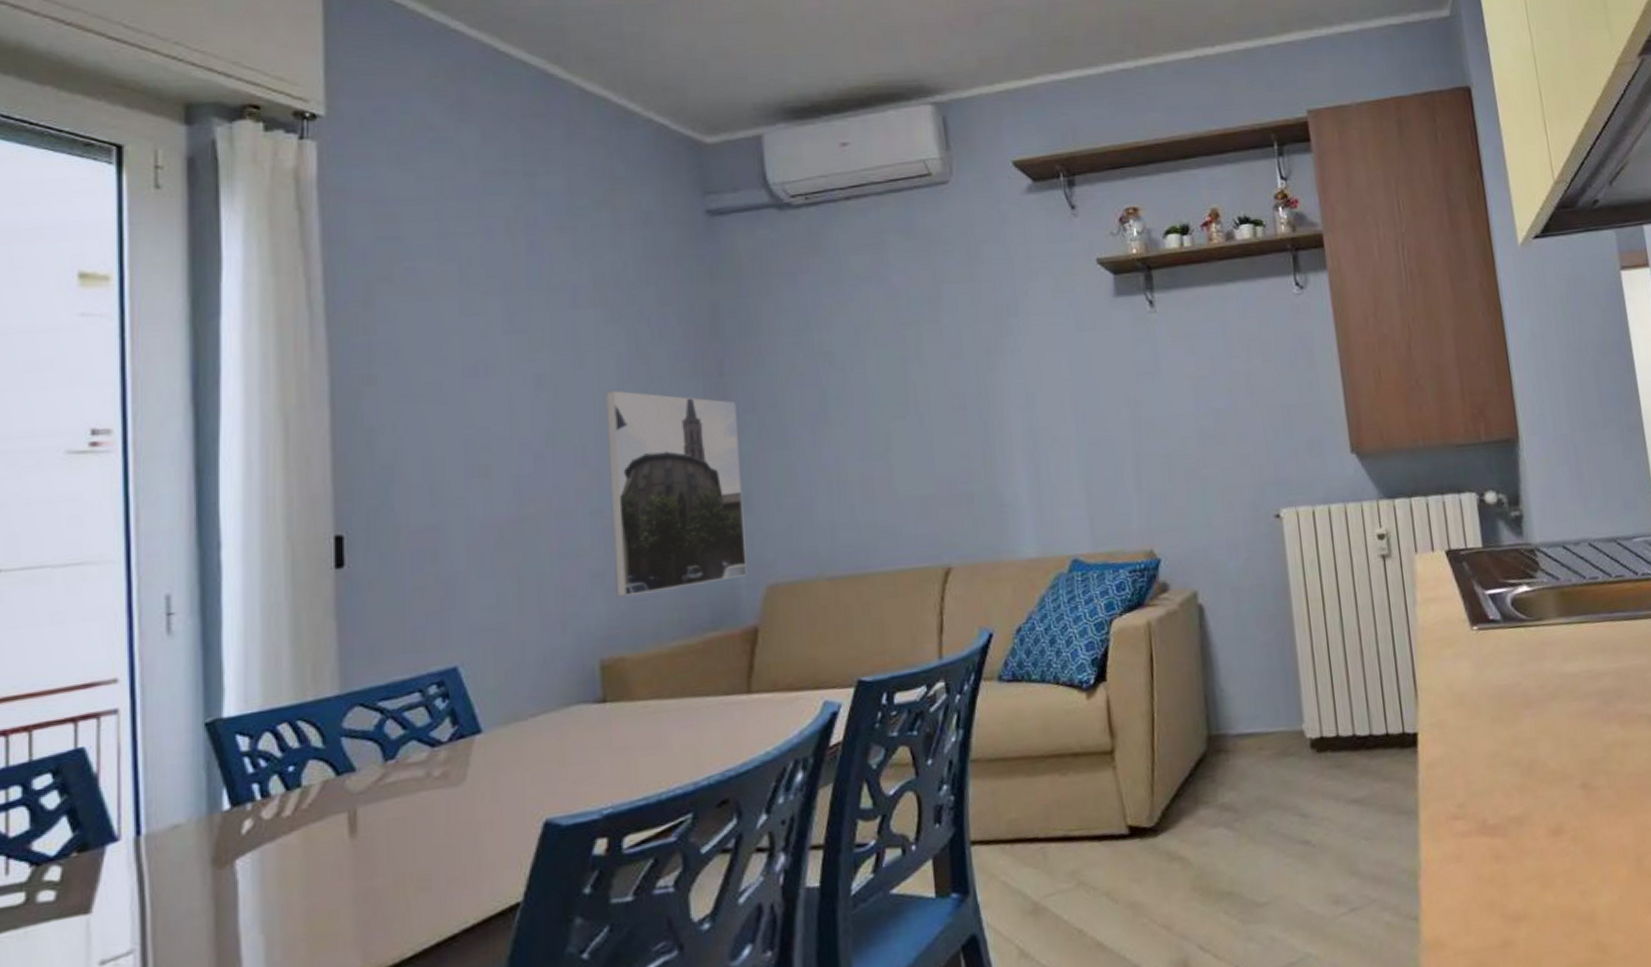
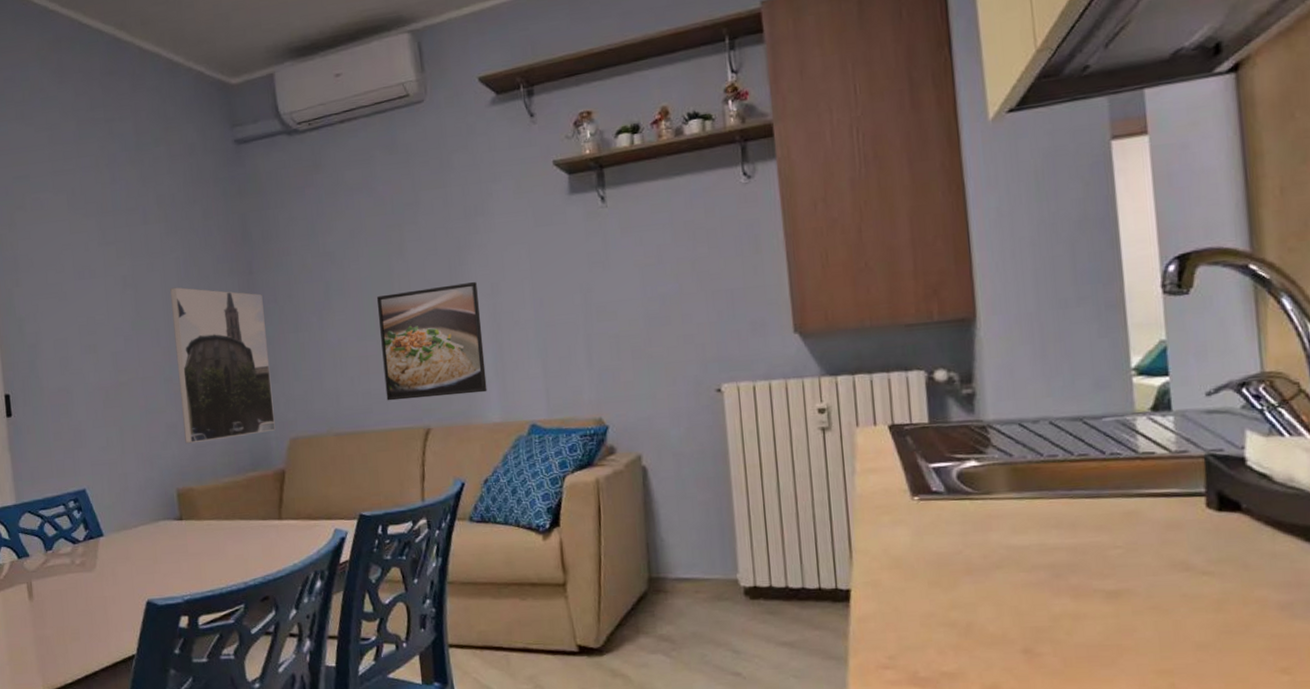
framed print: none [886,392,1021,535] -> present [376,282,487,401]

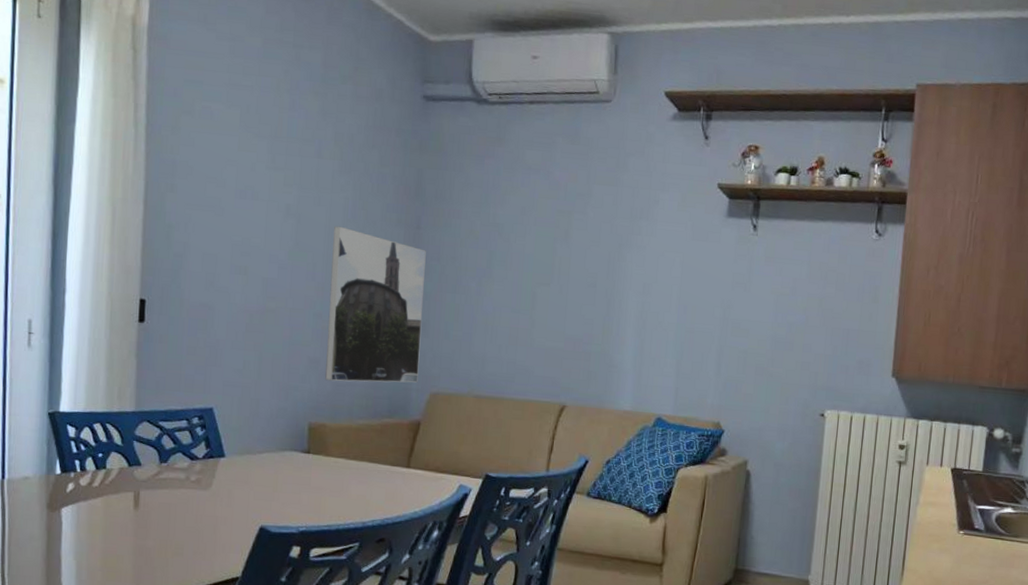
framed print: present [376,282,487,401] -> none [529,274,631,381]

